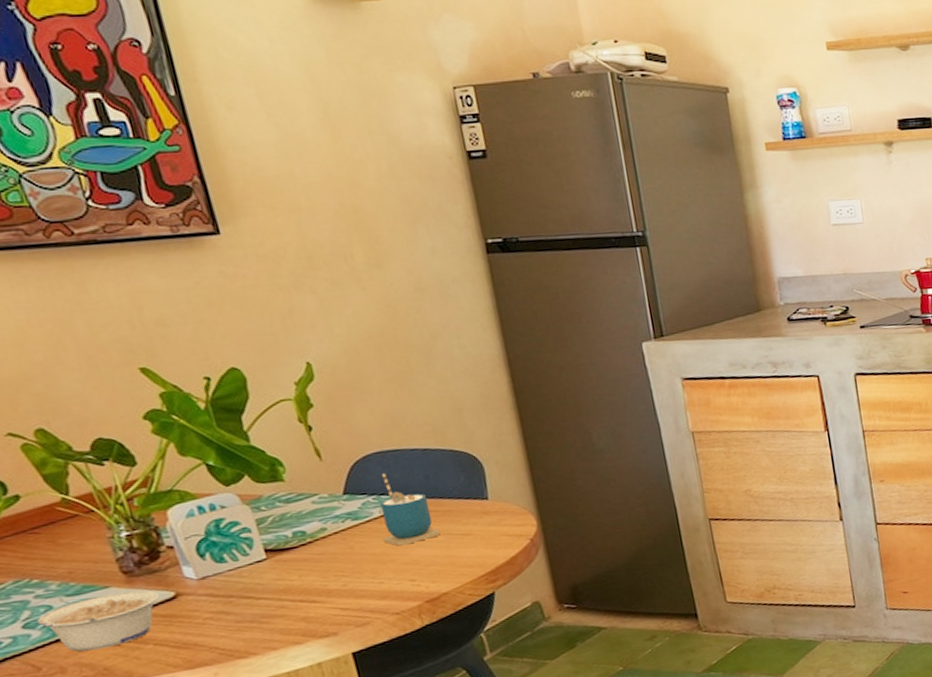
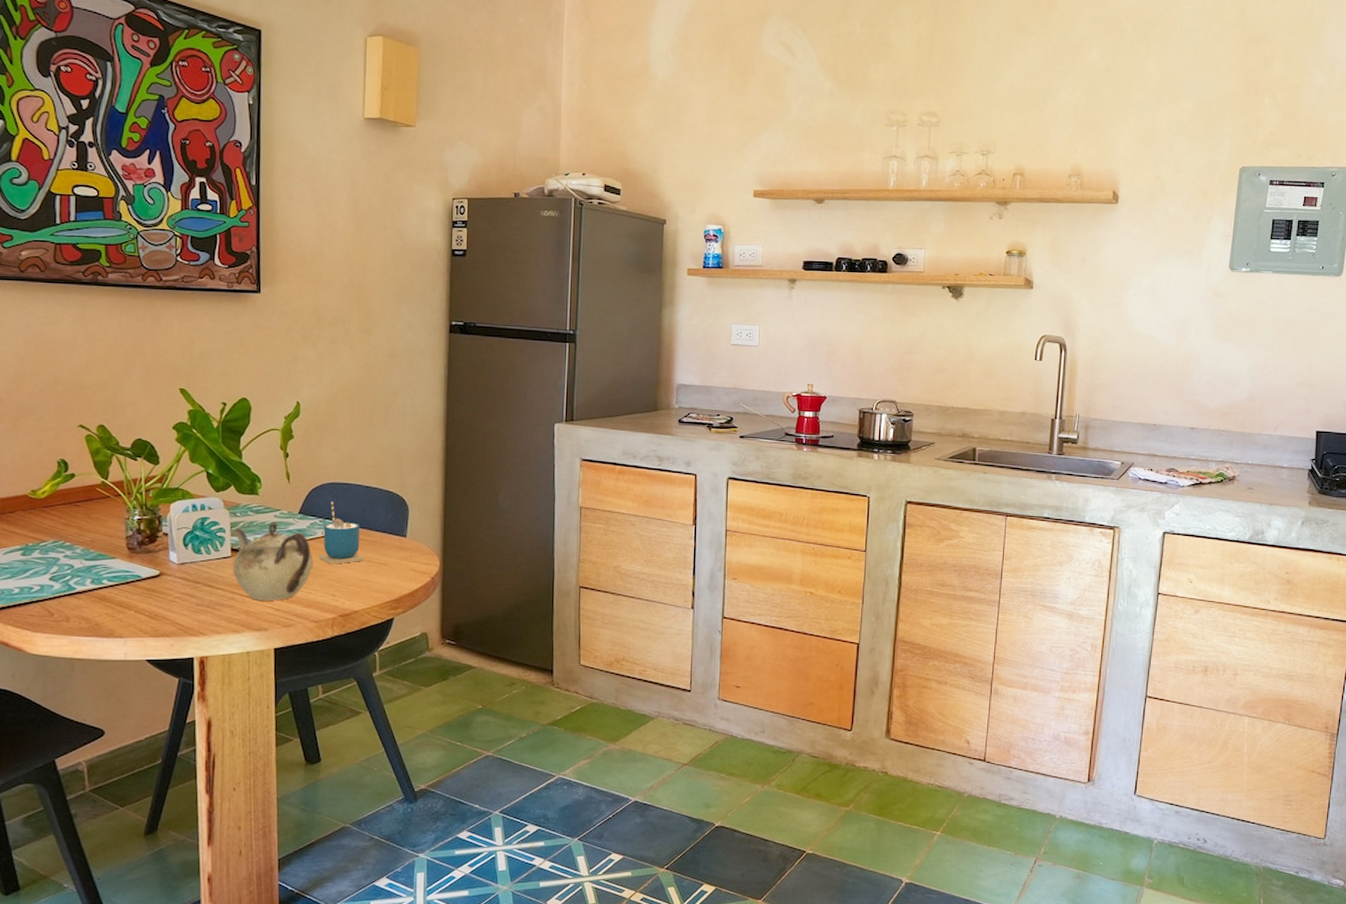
legume: present [36,590,160,652] -> none [60,563,148,608]
teapot: none [260,509,379,604] -> present [231,522,314,601]

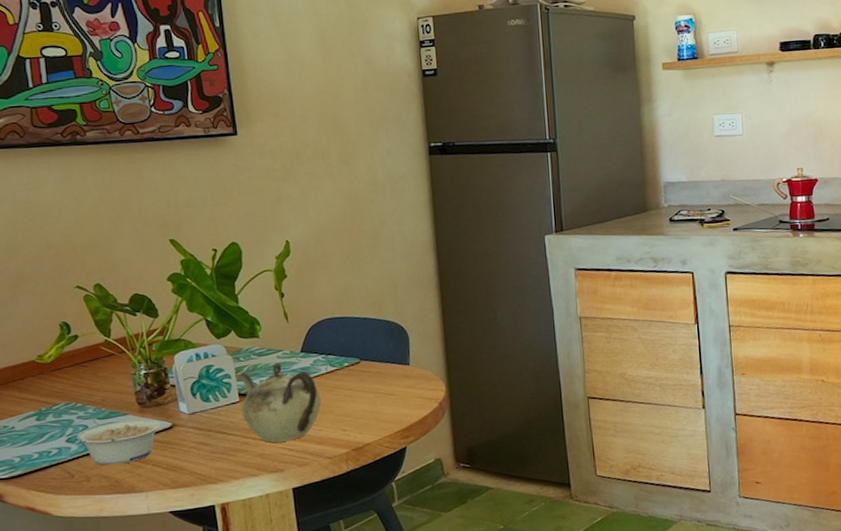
legume: none [60,563,148,608] -> present [76,419,161,465]
cup: present [320,501,363,564] -> none [326,336,370,400]

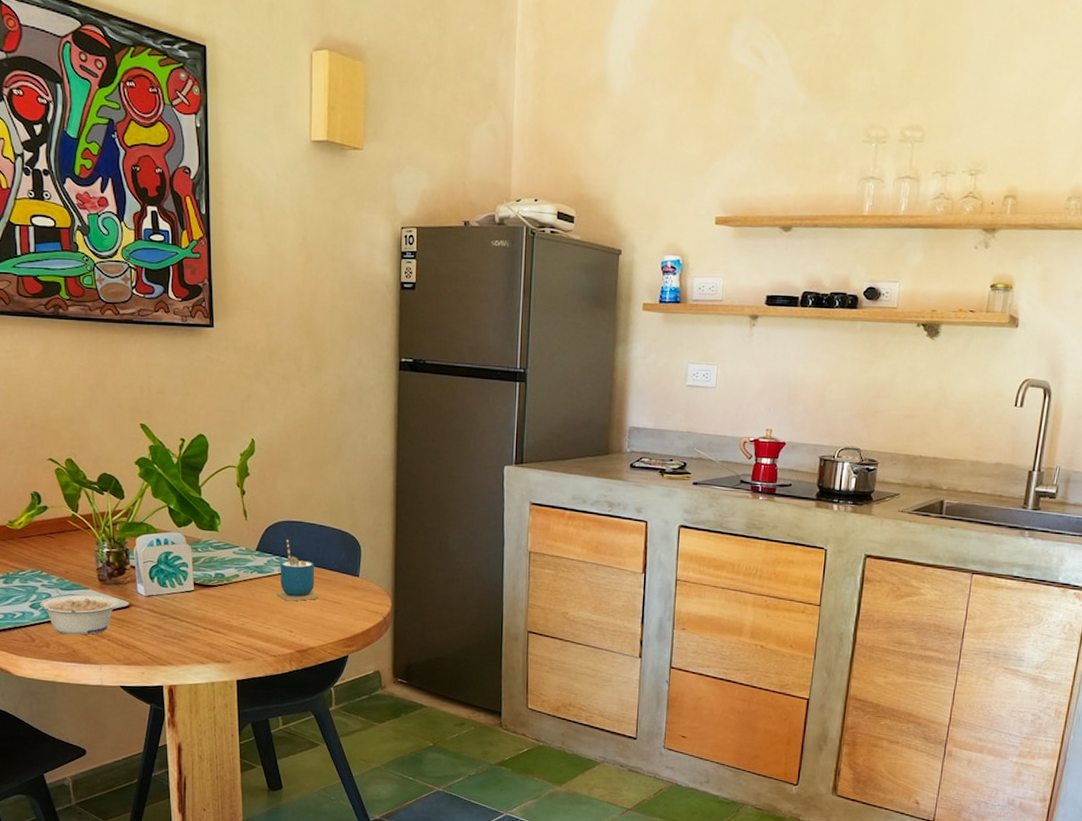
teapot: present [237,363,321,443] -> none [194,558,271,635]
cup: none [326,336,370,400] -> present [277,539,318,602]

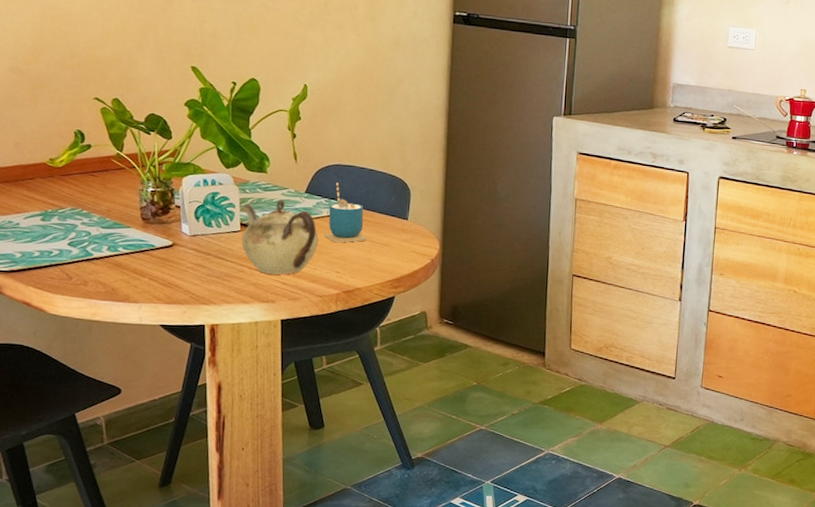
legume: present [39,594,119,635] -> none [78,232,162,274]
teapot: none [194,558,271,635] -> present [241,199,319,275]

